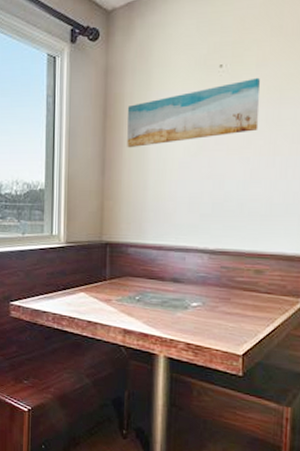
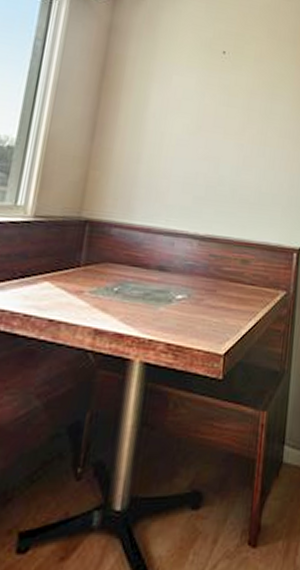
wall art: present [127,77,261,148] -> none [123,69,257,120]

